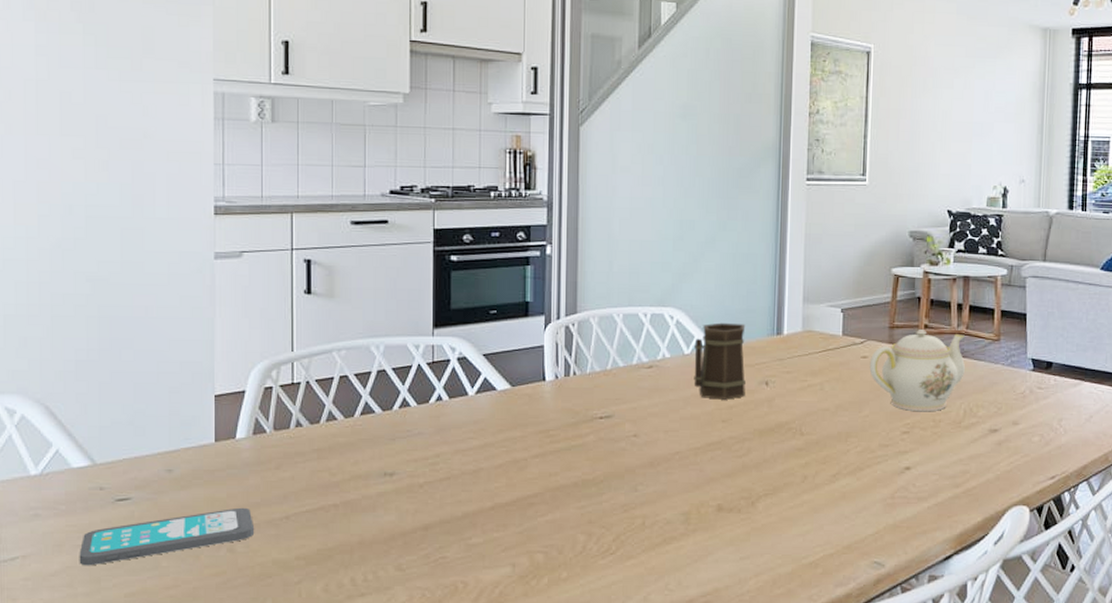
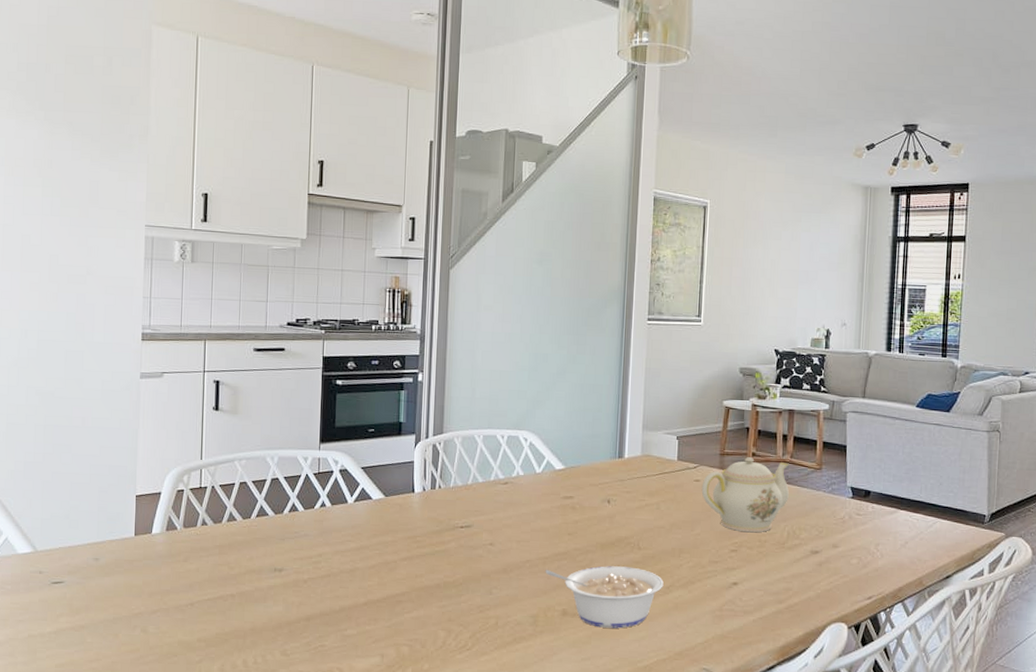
smartphone: present [79,507,255,566] -> none [20,593,165,639]
mug: present [694,322,746,400] -> none [544,445,591,515]
legume: none [697,454,830,523] -> present [545,566,664,629]

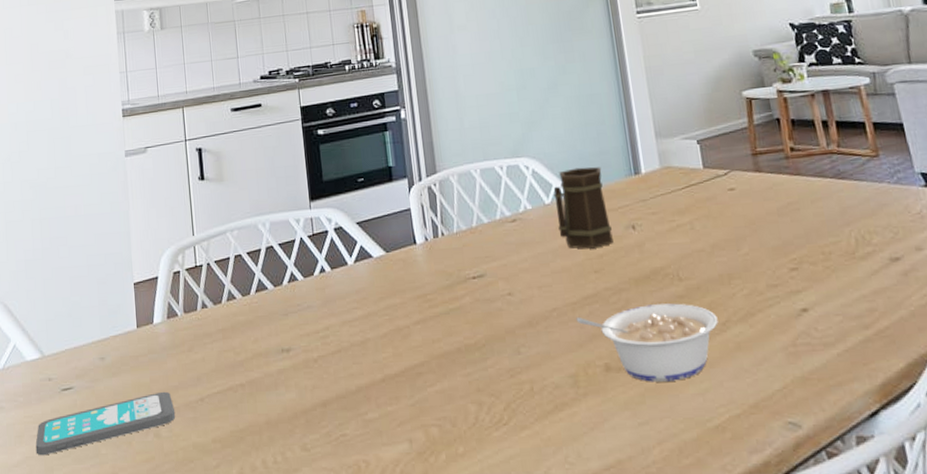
smartphone: none [20,593,165,639] -> present [35,391,176,456]
mug: none [544,445,591,515] -> present [553,167,613,249]
teapot: present [701,457,789,533] -> none [738,153,847,245]

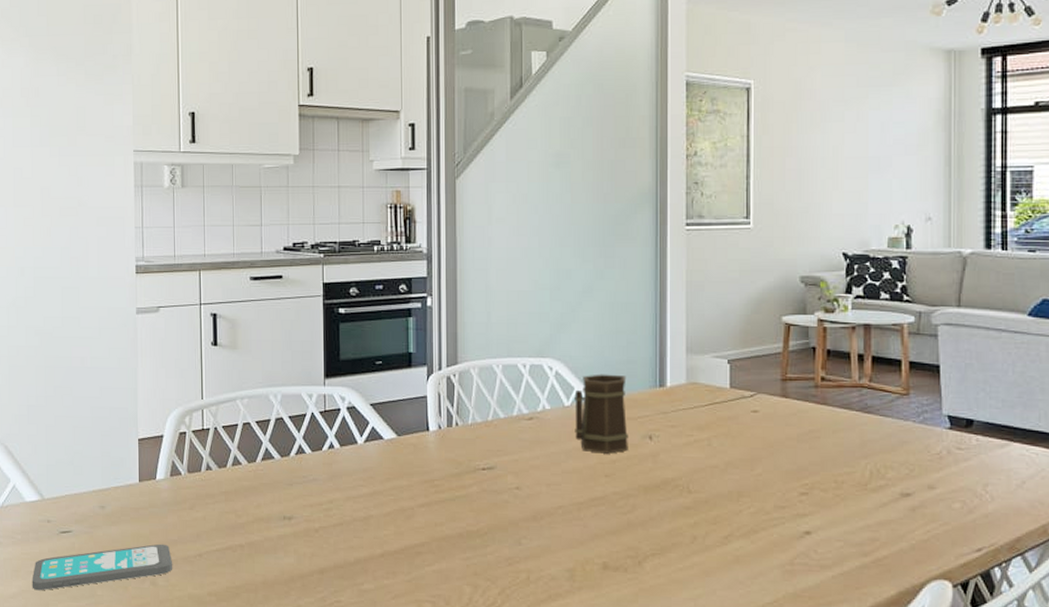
legume: present [576,303,718,382] -> none [581,512,721,585]

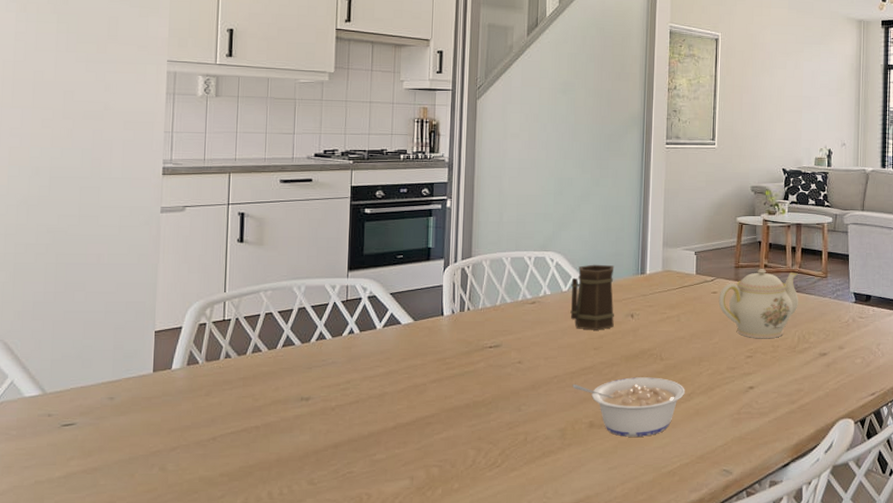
smartphone: present [32,543,173,591] -> none [25,430,185,485]
legume: none [581,512,721,585] -> present [572,377,685,437]
teapot: none [761,382,869,472] -> present [718,269,798,339]

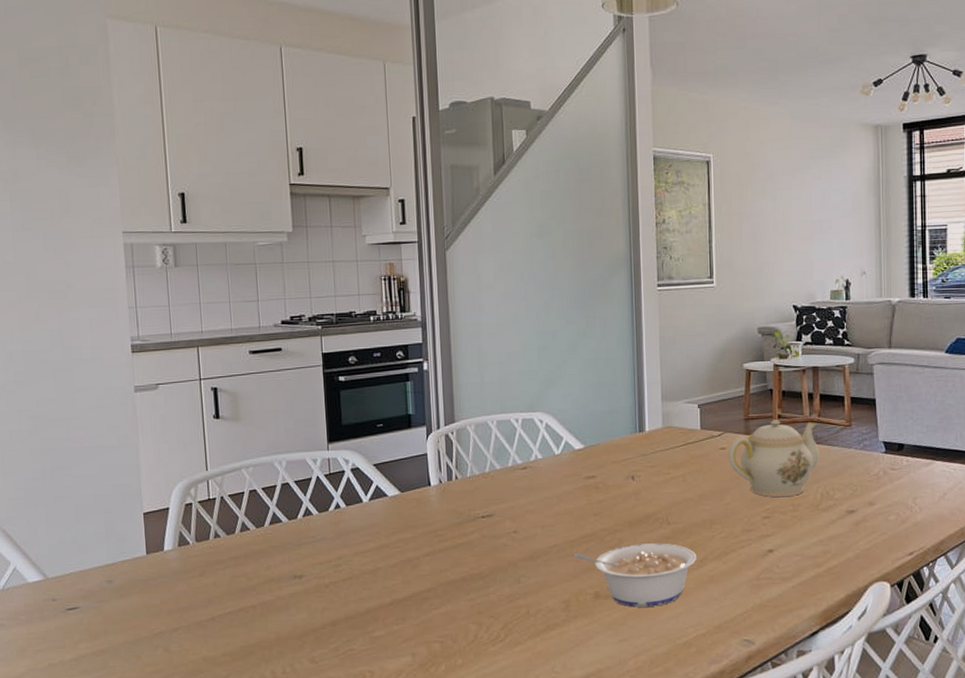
mug: present [570,264,615,330] -> none [563,423,613,495]

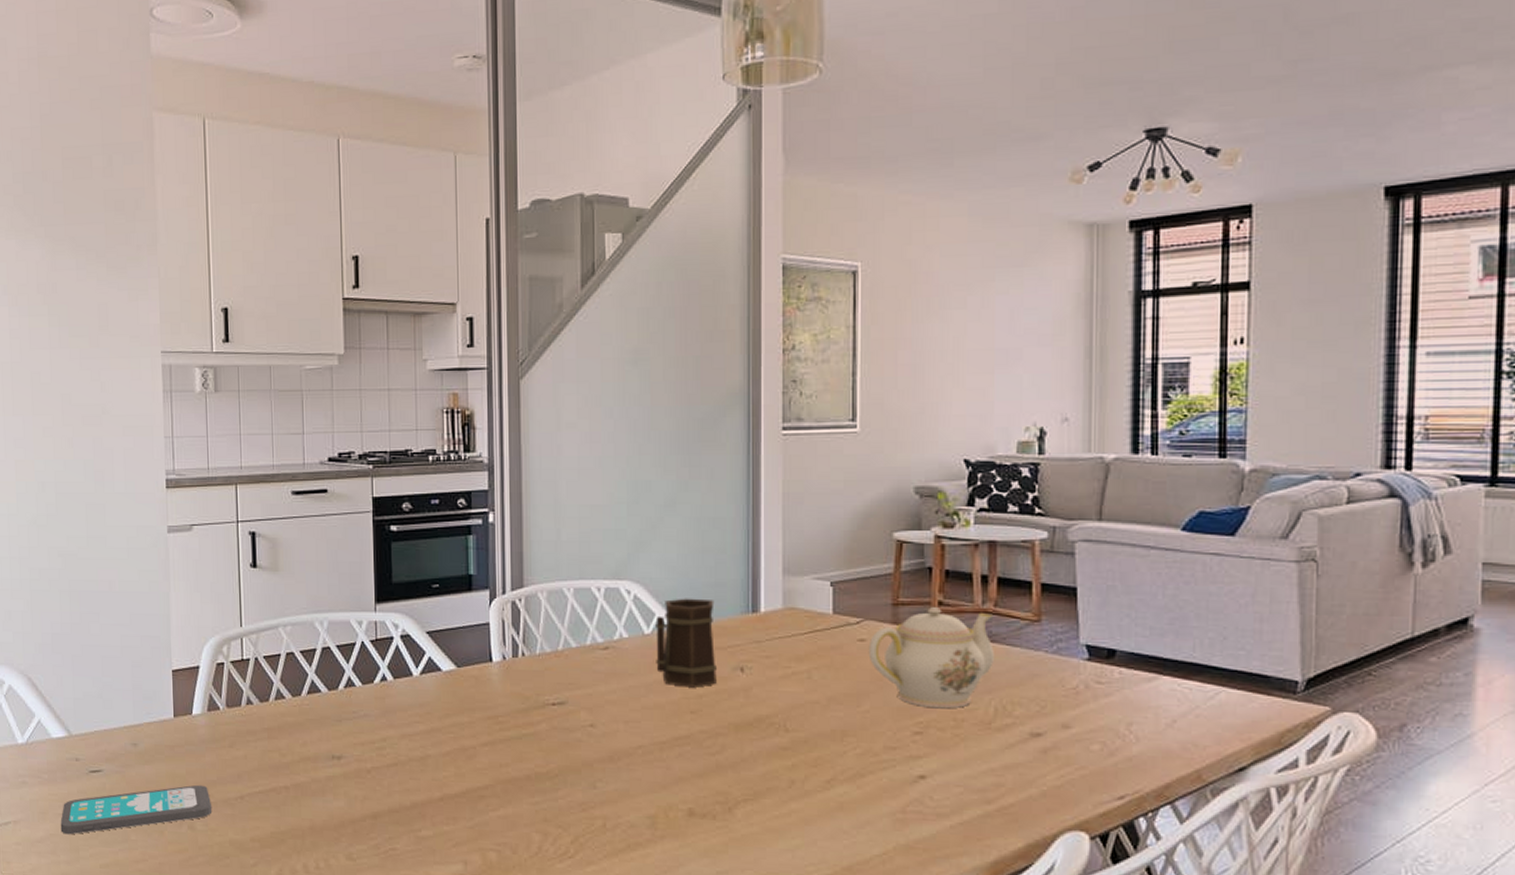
smartphone: none [39,611,186,668] -> present [60,784,213,835]
mug: none [563,423,613,495] -> present [655,598,717,688]
legume: present [573,543,697,607] -> none [663,753,822,834]

